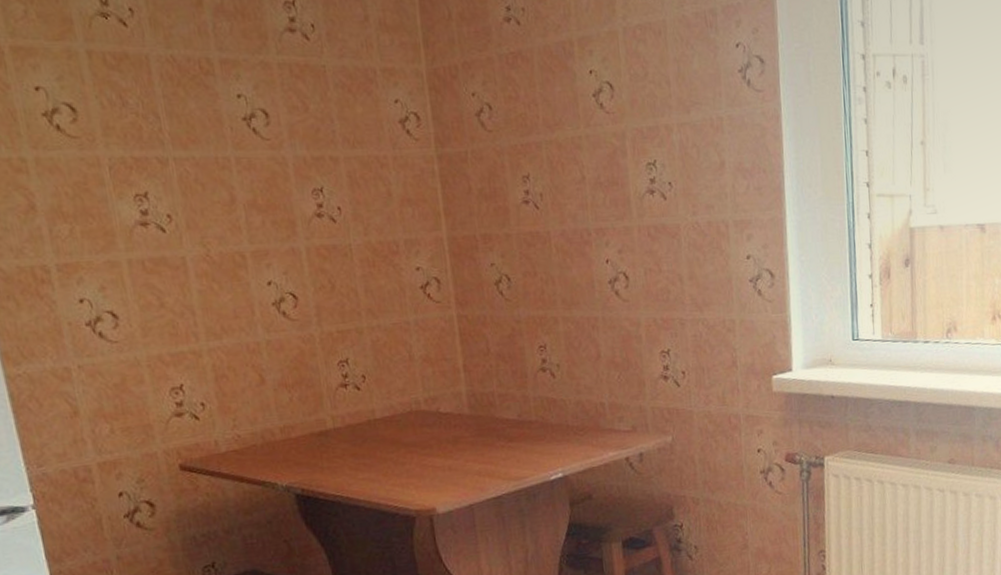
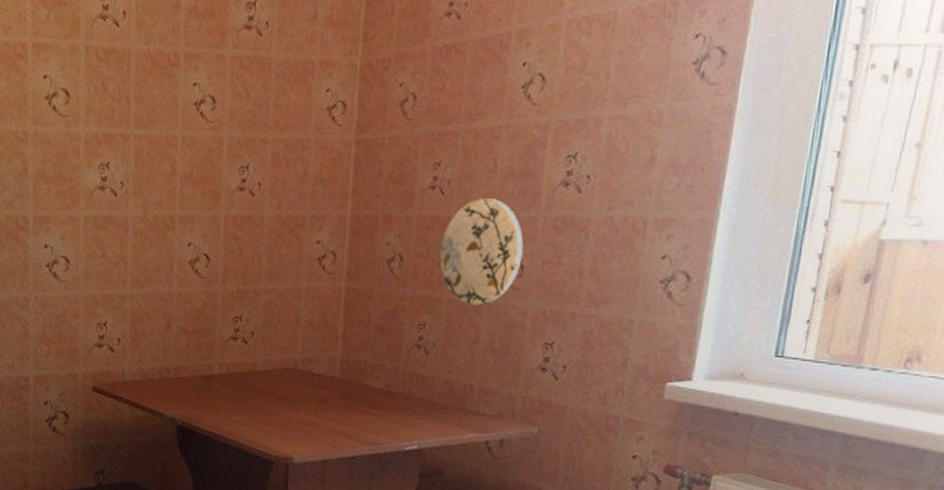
decorative plate: none [545,210,626,321] -> present [439,198,524,306]

